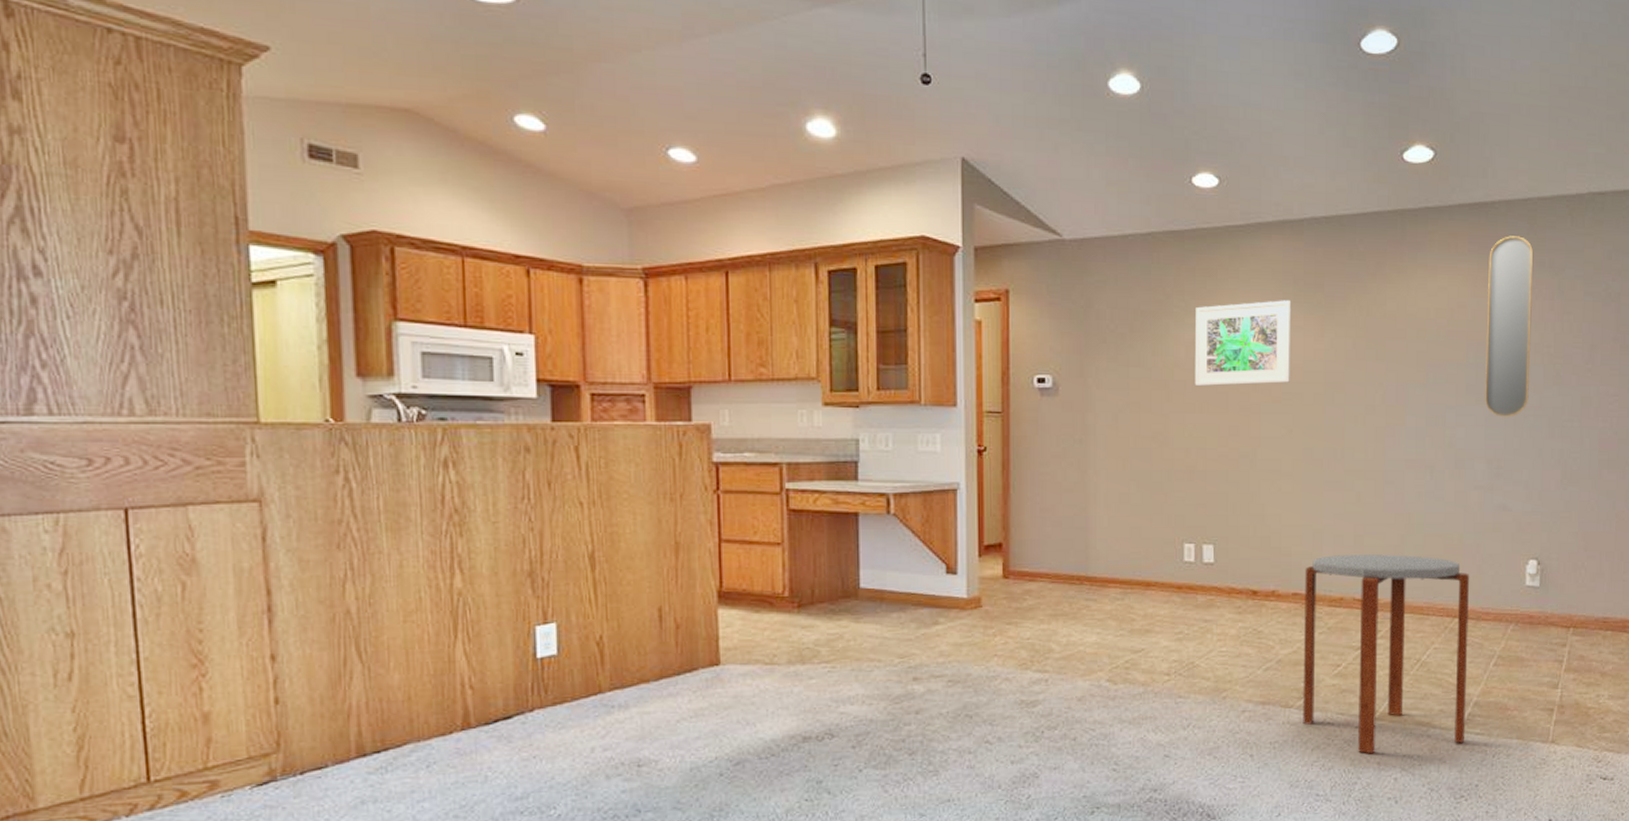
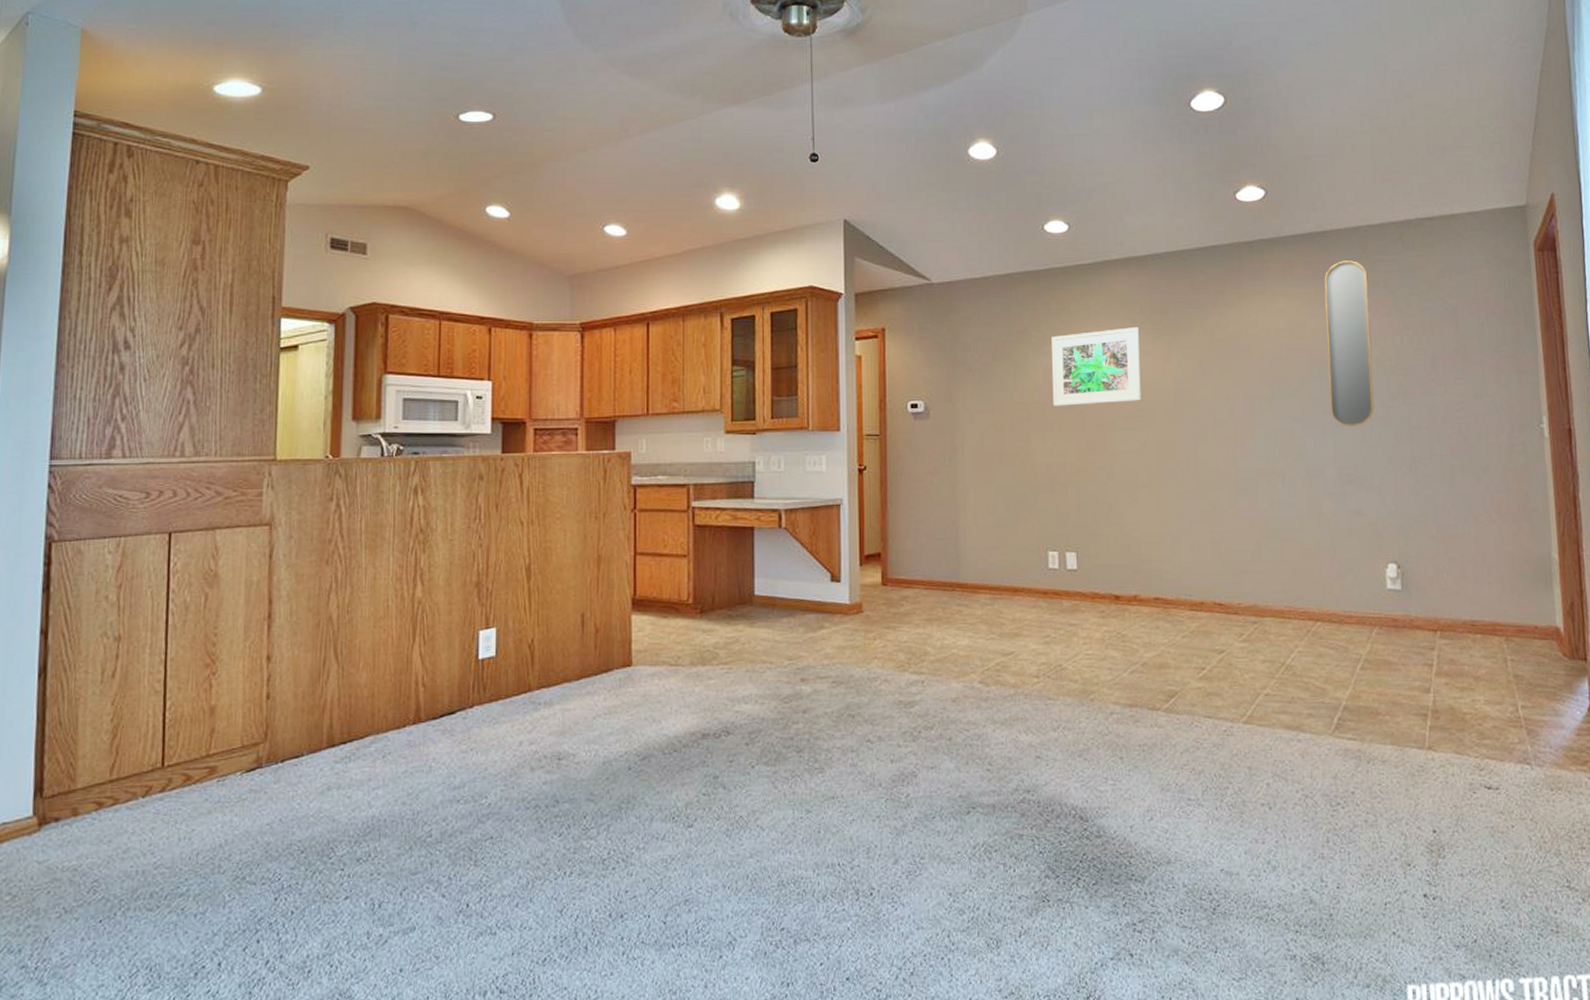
side table: present [1302,554,1470,754] -> none [1165,559,1337,758]

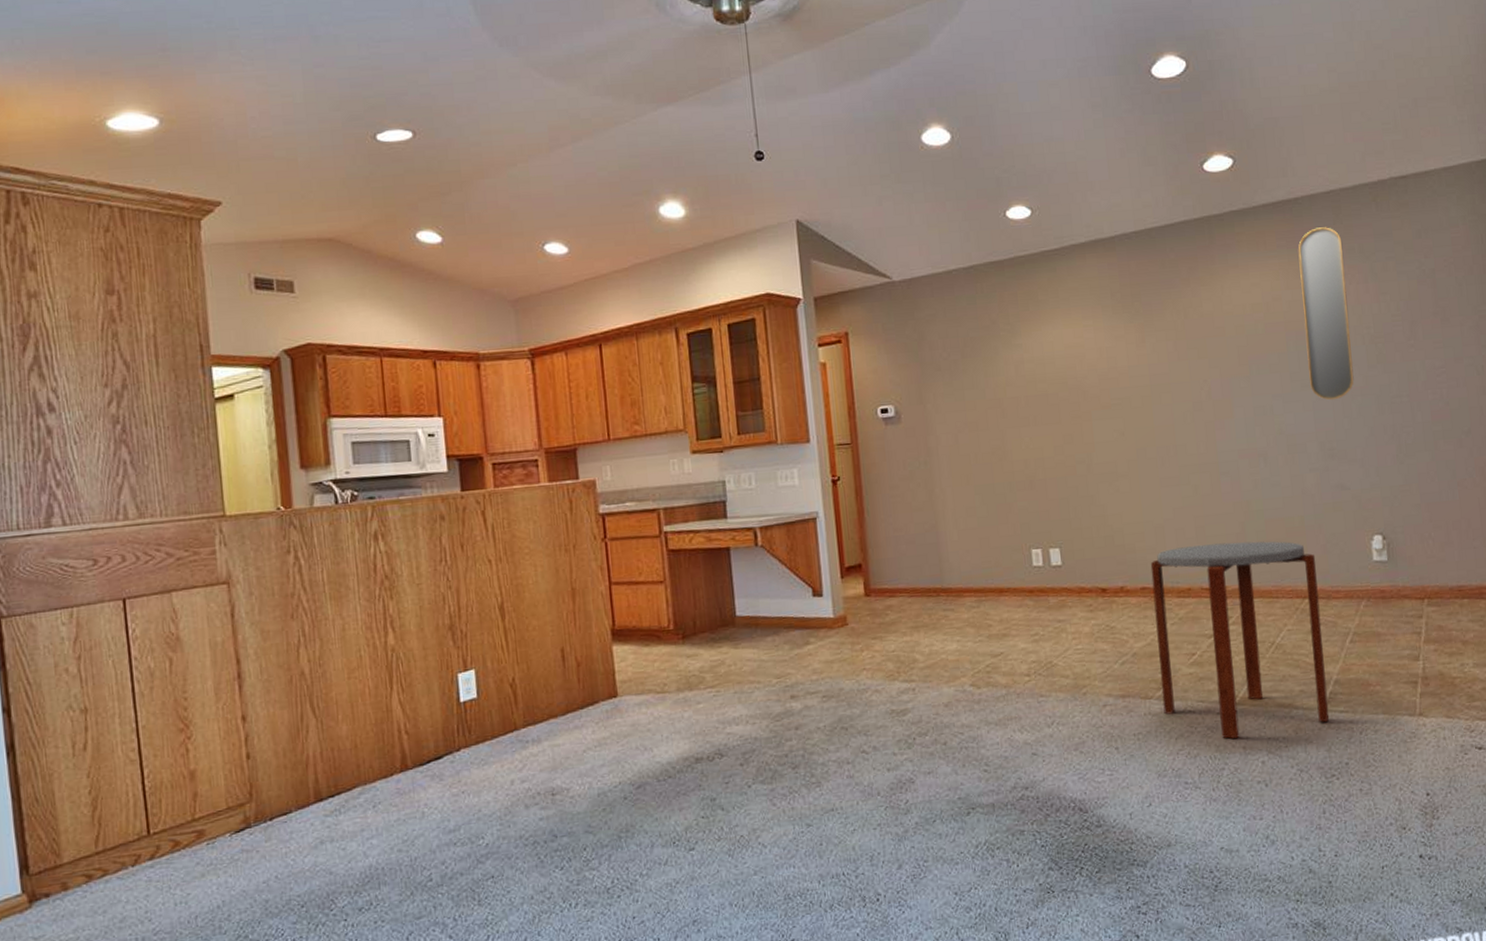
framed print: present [1051,327,1142,406] -> none [1021,312,1117,401]
side table: none [1165,559,1337,758] -> present [1150,541,1330,739]

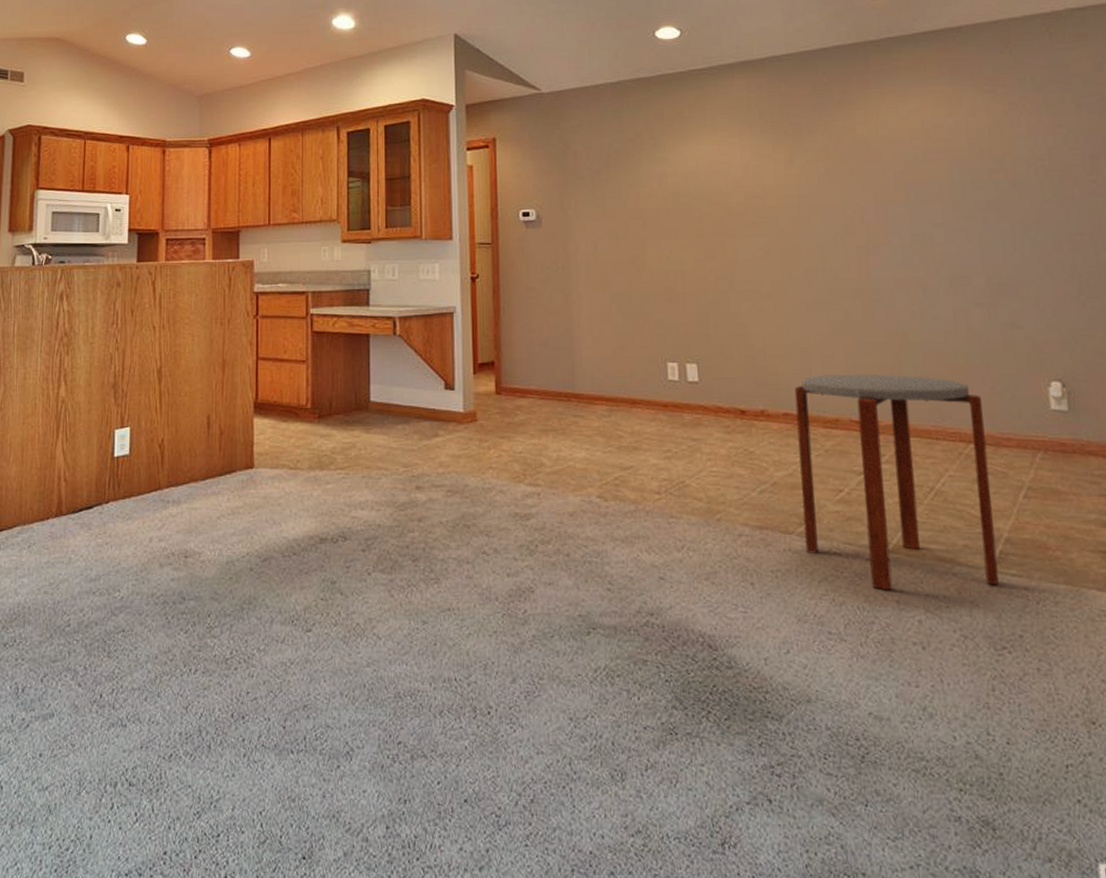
home mirror: present [1298,227,1354,401] -> none [961,56,1027,233]

